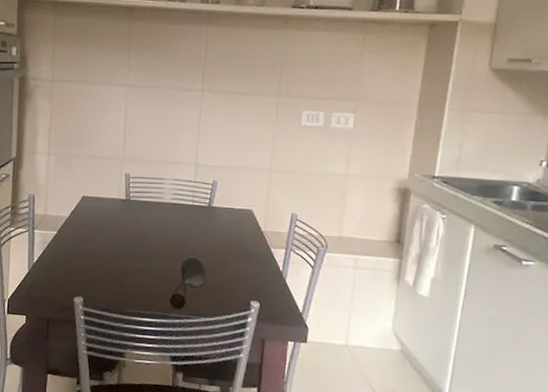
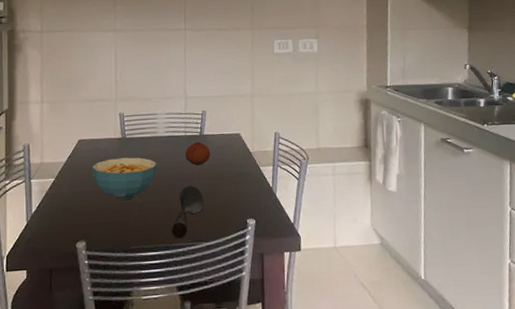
cereal bowl: none [93,219,160,262] -> present [91,157,157,200]
fruit: none [191,213,218,237] -> present [185,142,211,165]

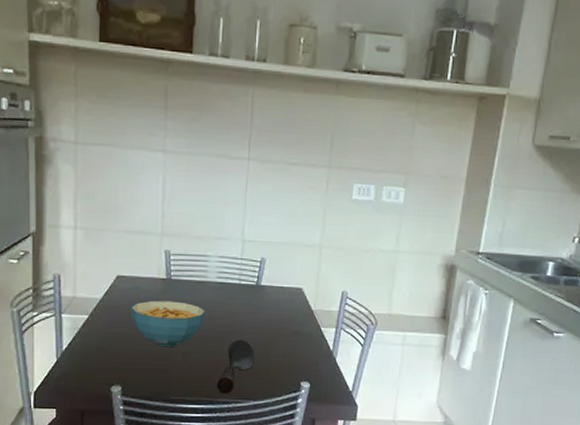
fruit: present [185,142,211,165] -> none [238,293,267,318]

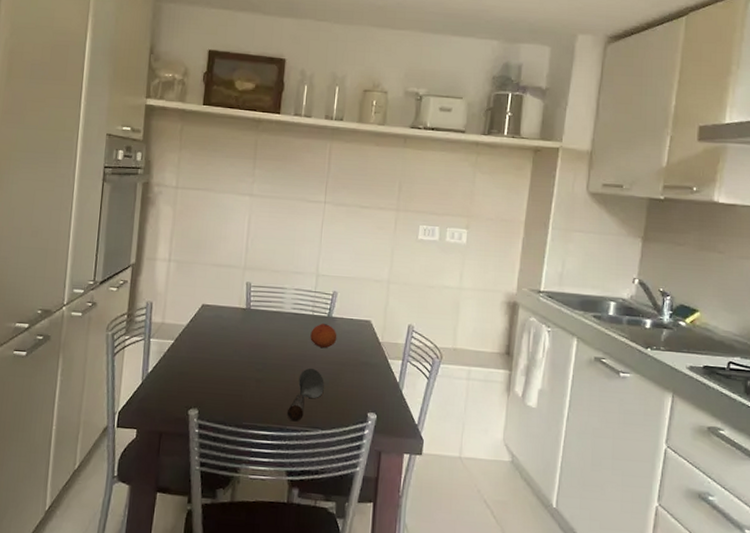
cereal bowl: present [131,300,205,347] -> none [212,328,280,373]
fruit: none [238,293,267,318] -> present [310,324,337,348]

